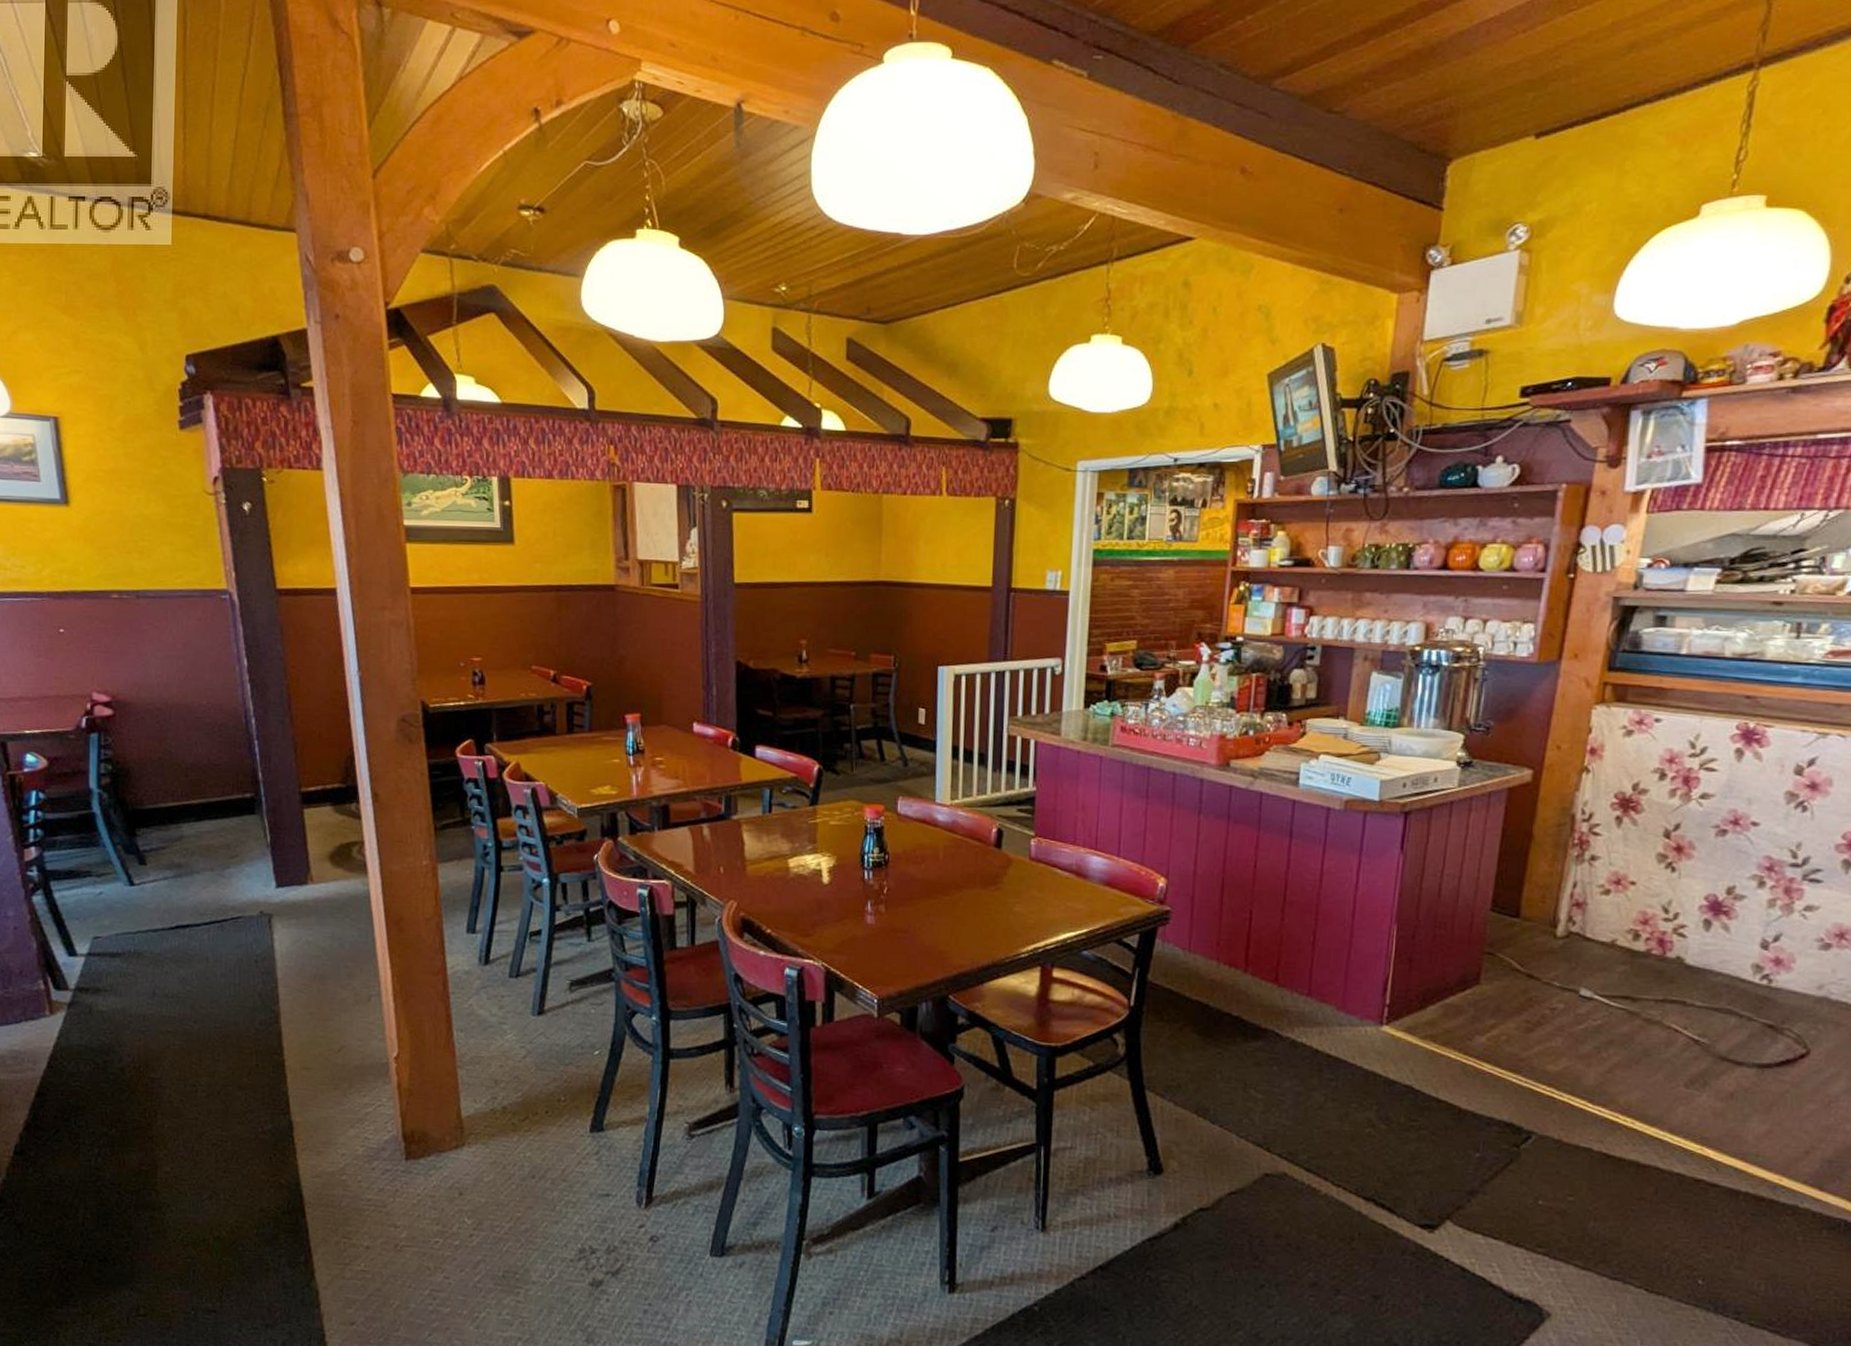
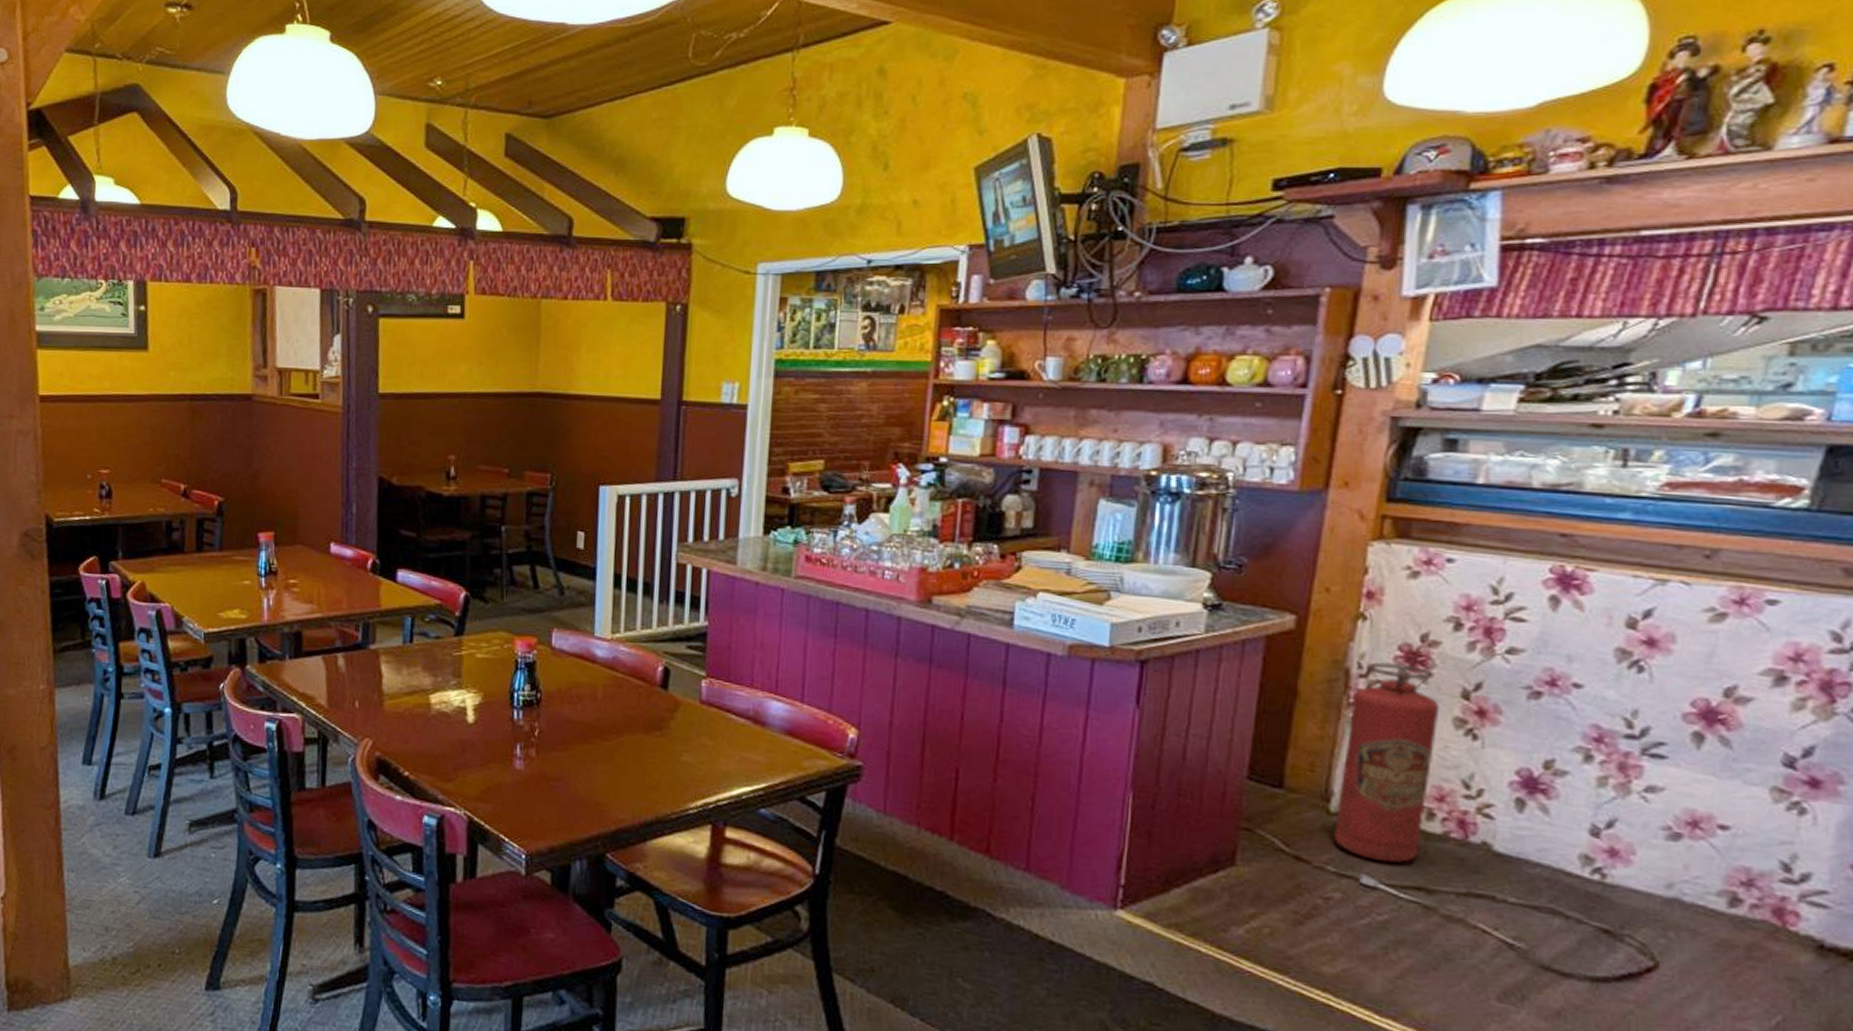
fire extinguisher: none [1560,808,1647,977] -> present [1334,662,1440,863]

